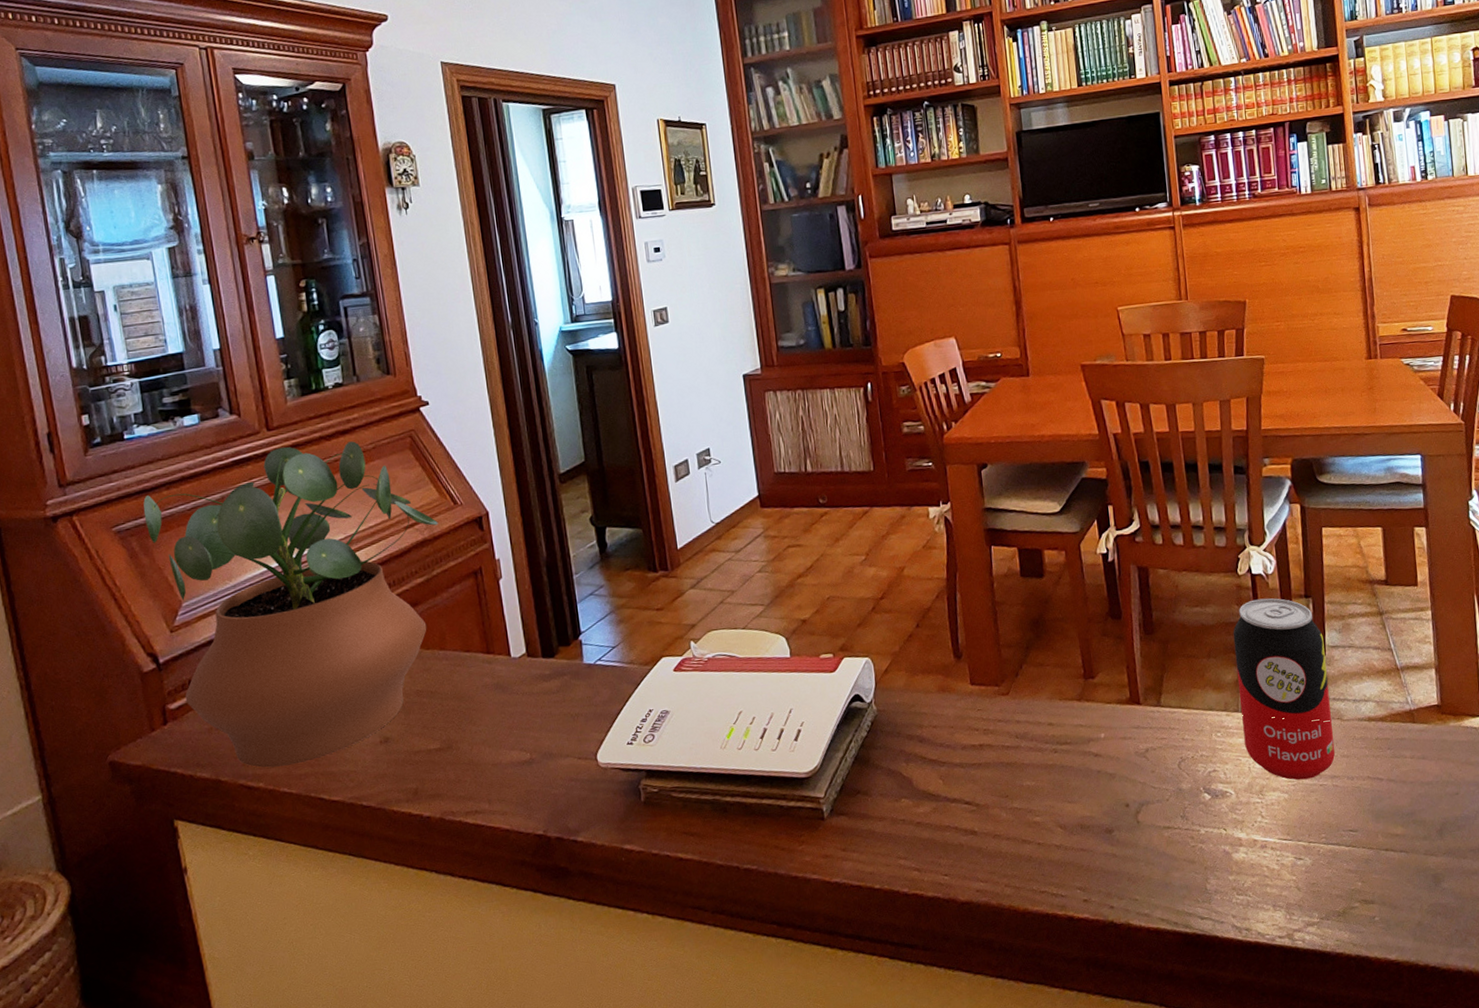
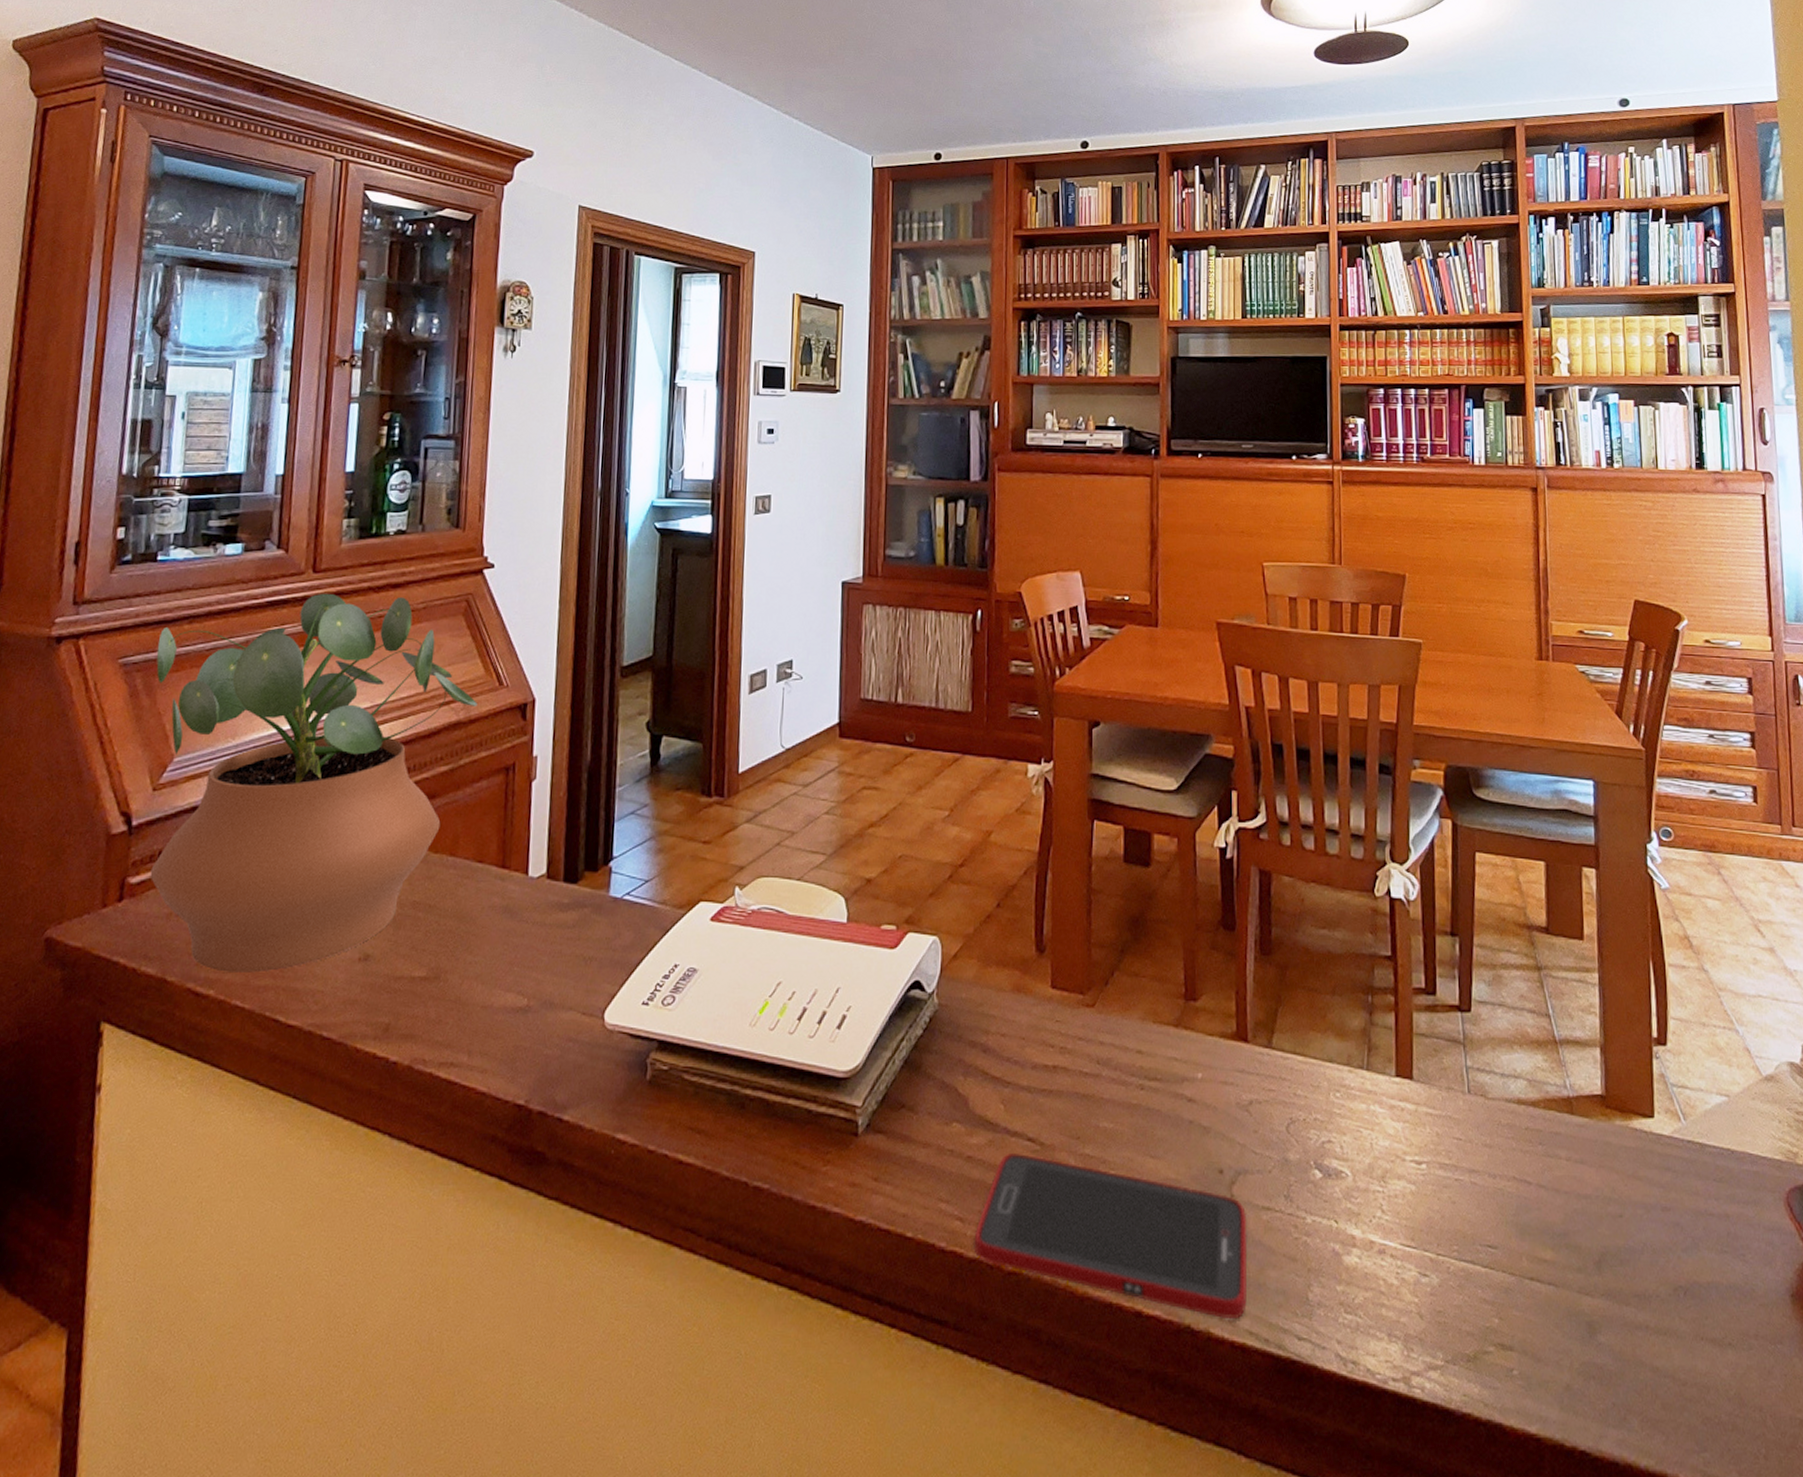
cell phone: none [930,814,1157,912] -> present [974,1152,1248,1318]
beverage can: present [1233,598,1336,780] -> none [1364,929,1476,1169]

